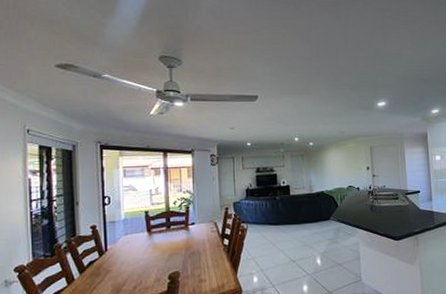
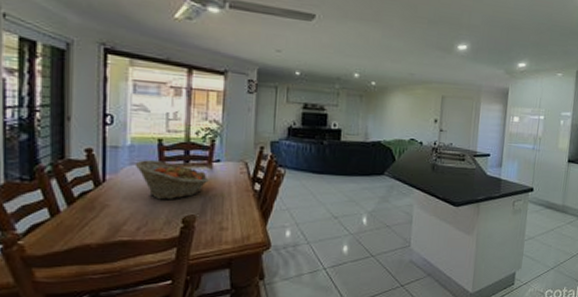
fruit basket: none [128,229,187,262] -> present [135,160,209,200]

